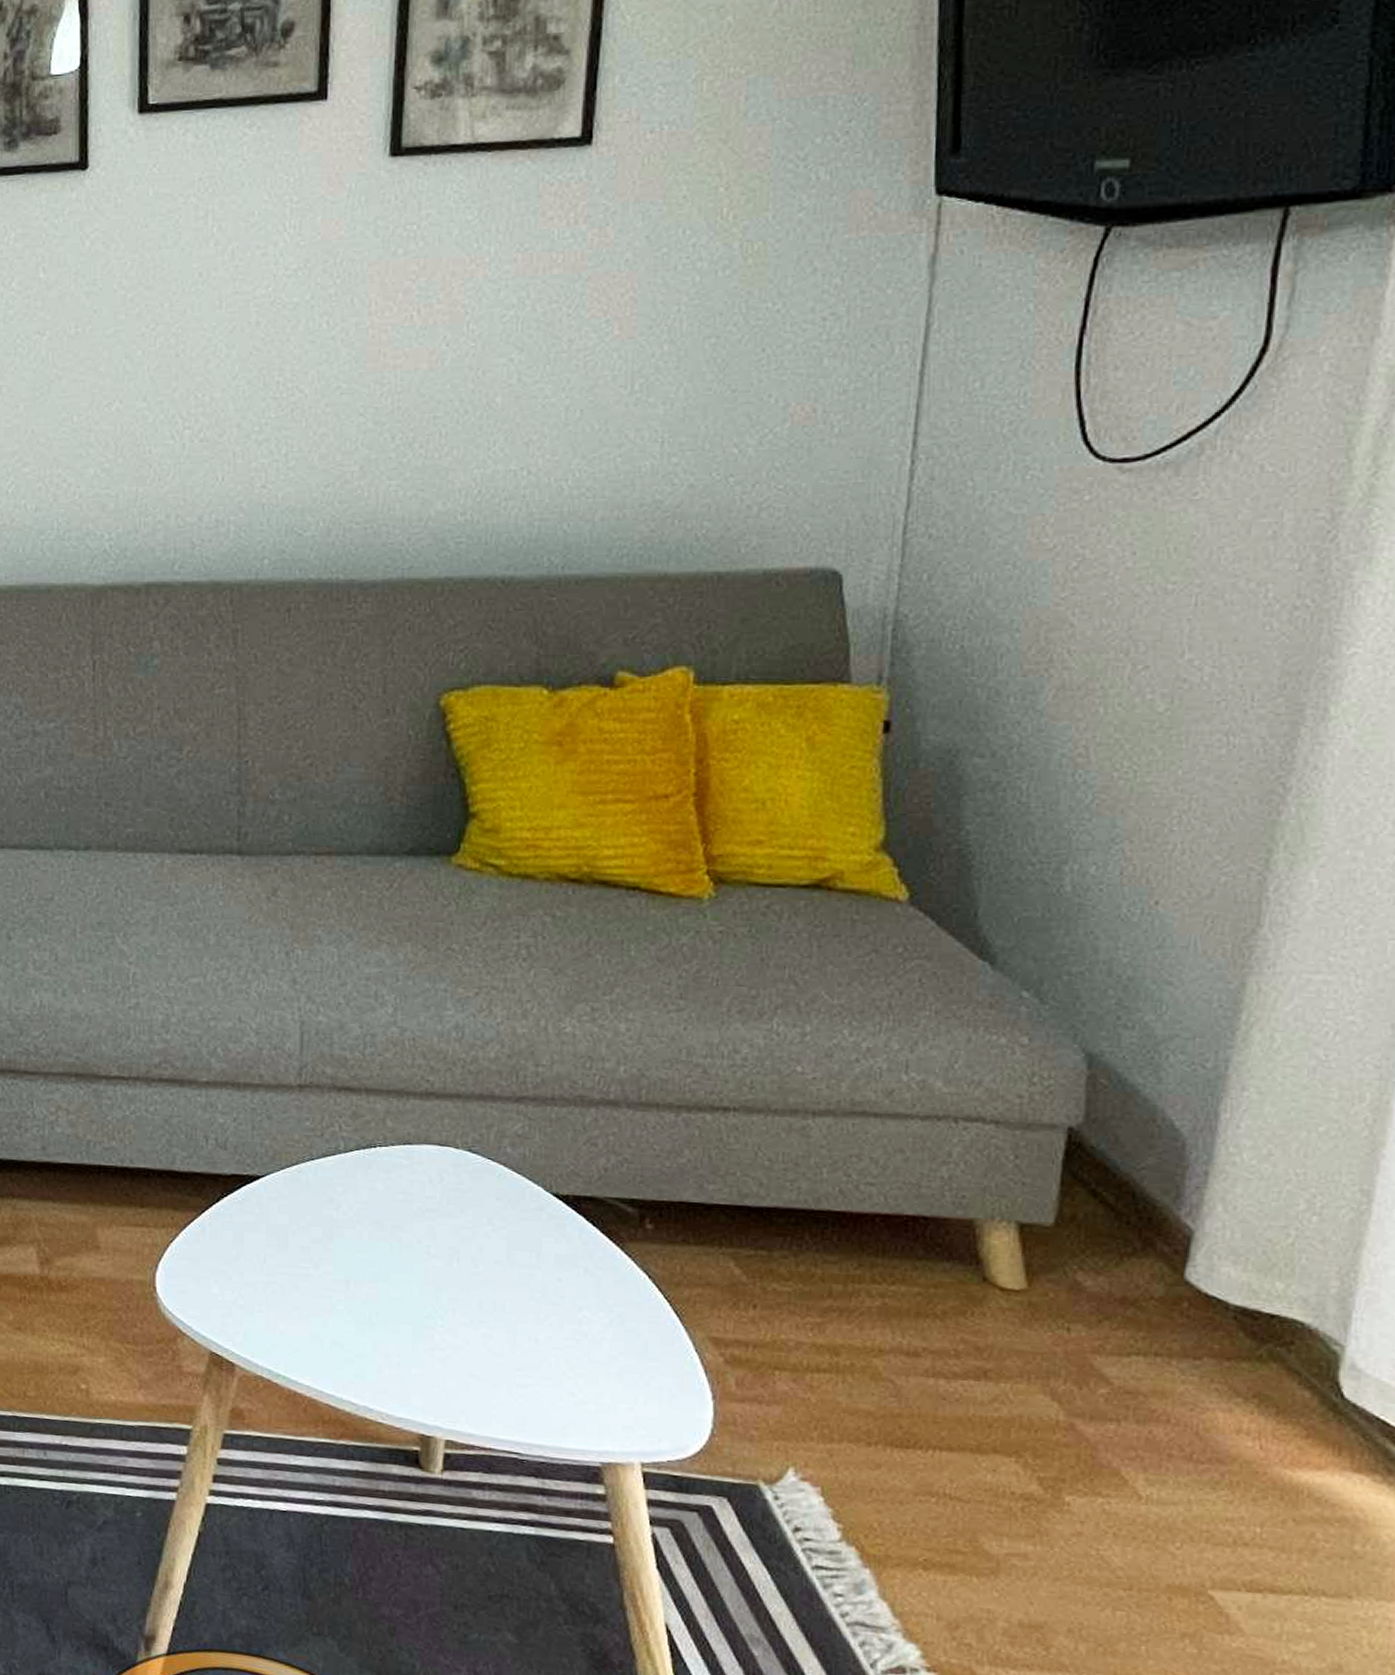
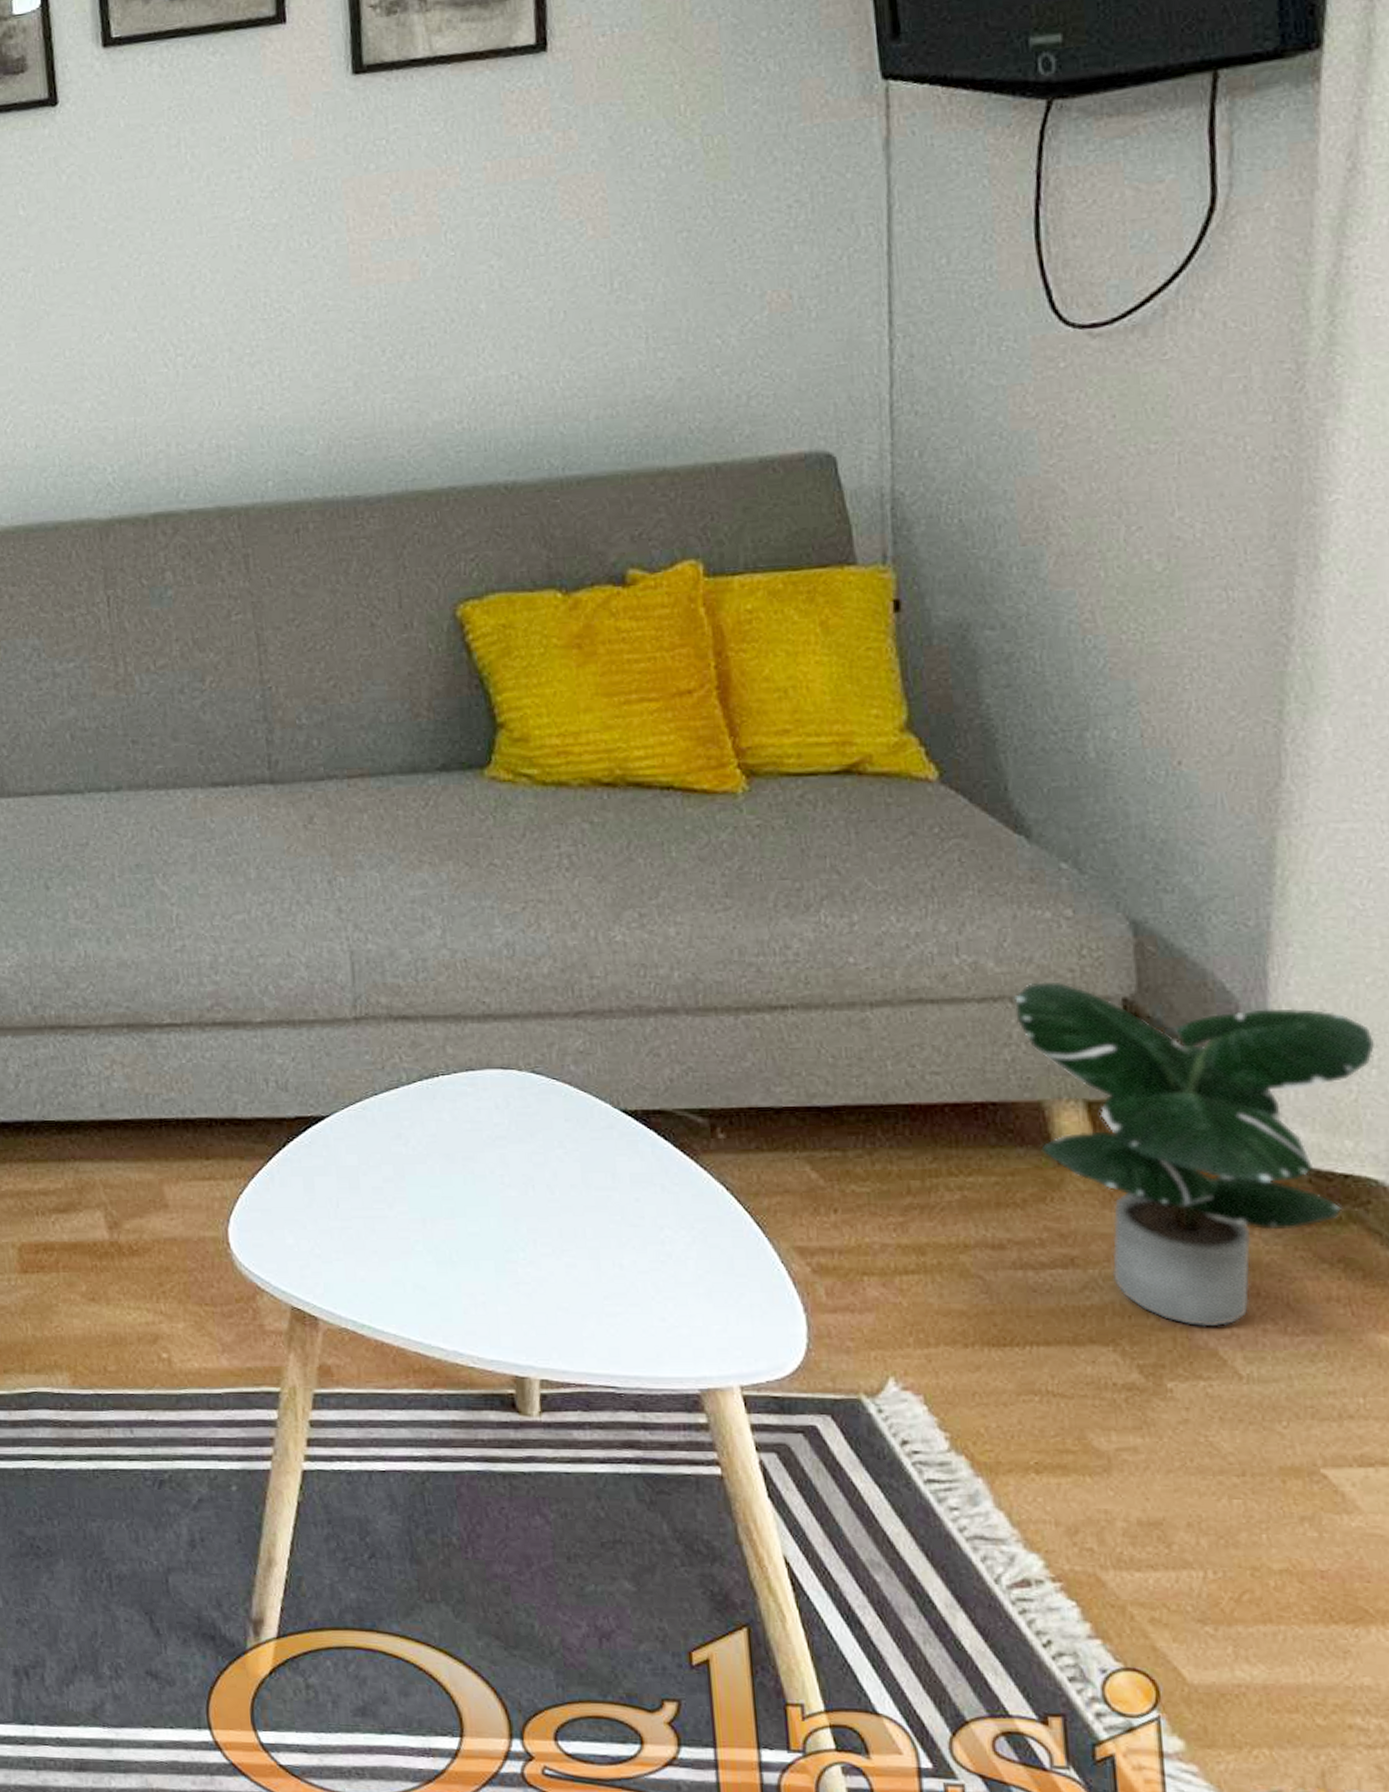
potted plant: none [958,1105,1320,1448] -> present [1014,981,1376,1327]

